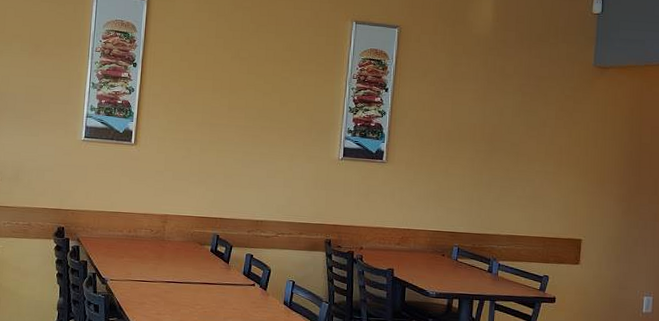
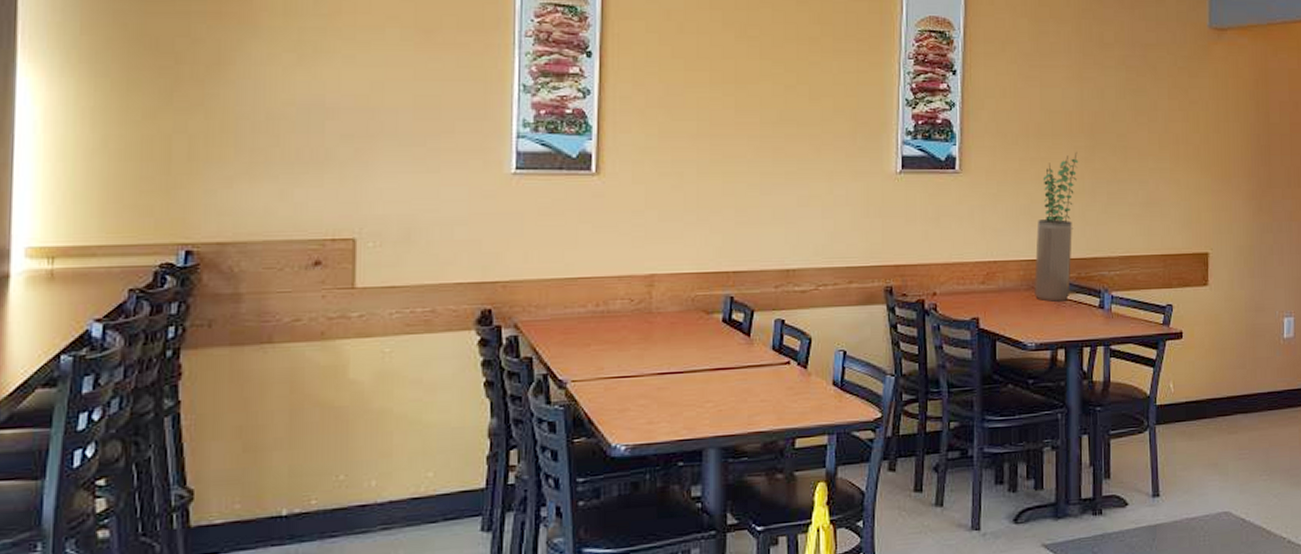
vase: none [438,153,479,264] -> present [1034,151,1079,302]

